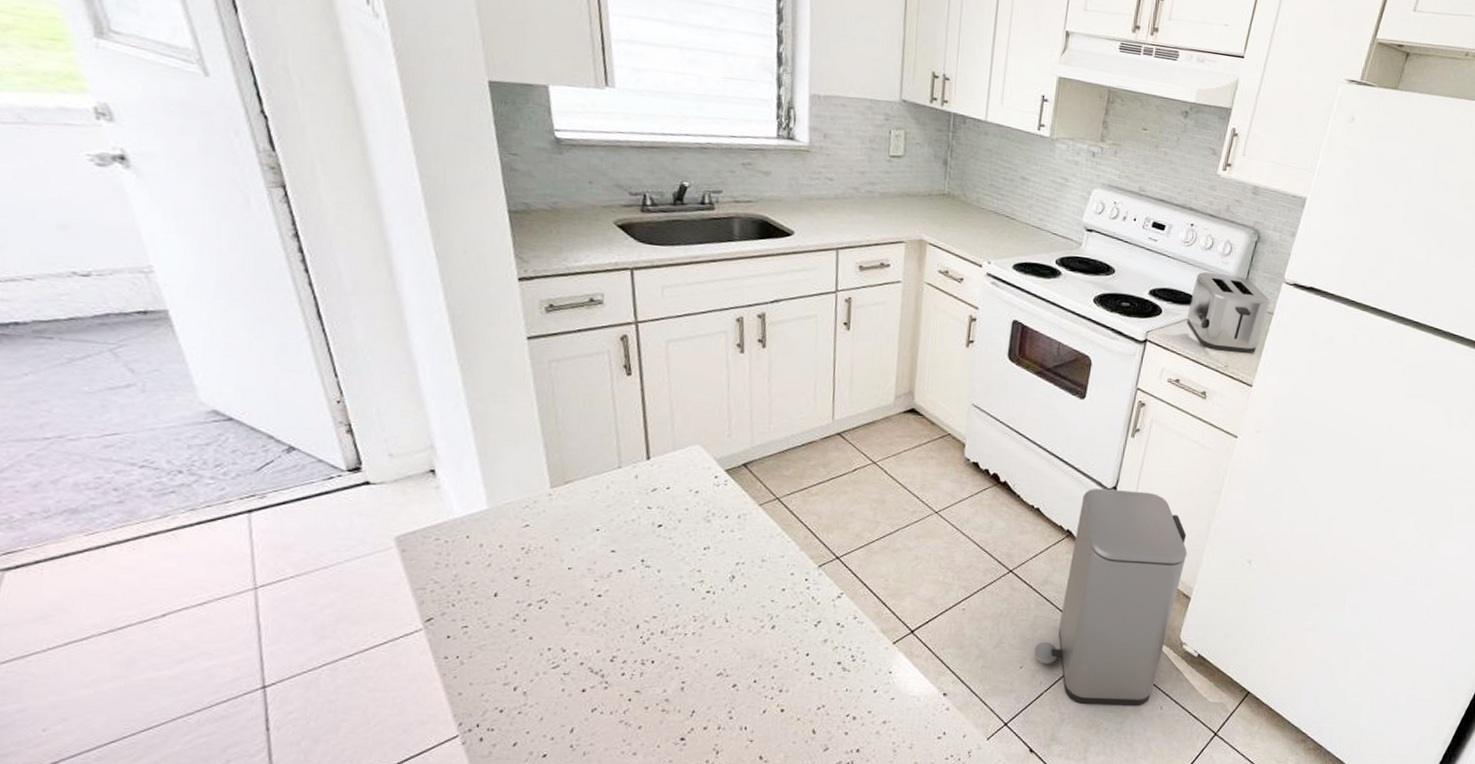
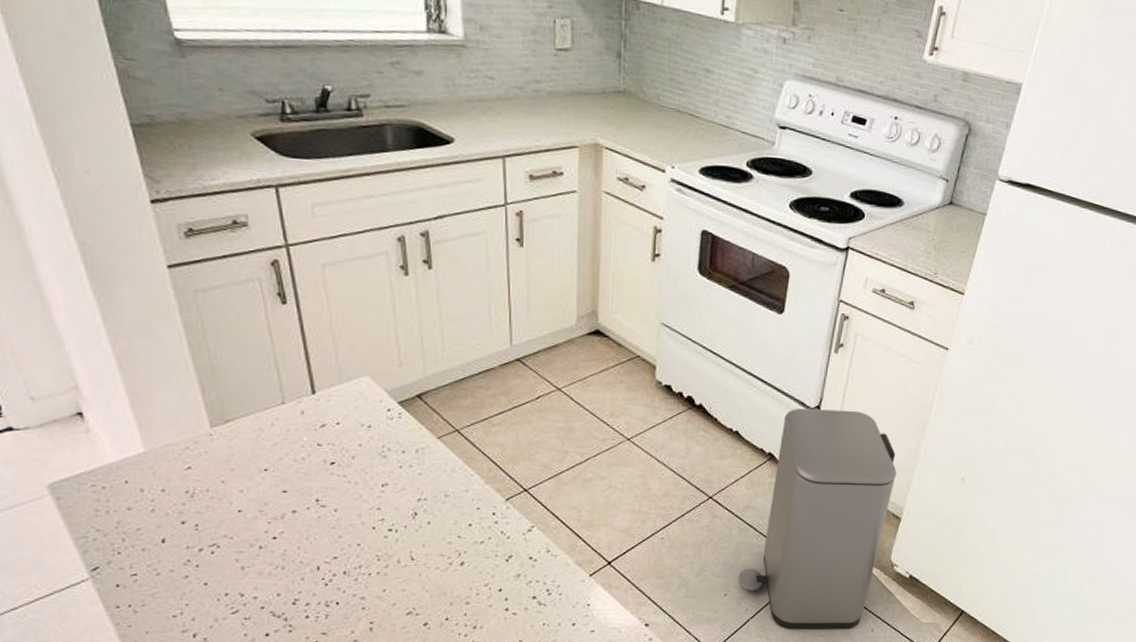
toaster: present [1187,271,1271,354] -> none [892,170,984,260]

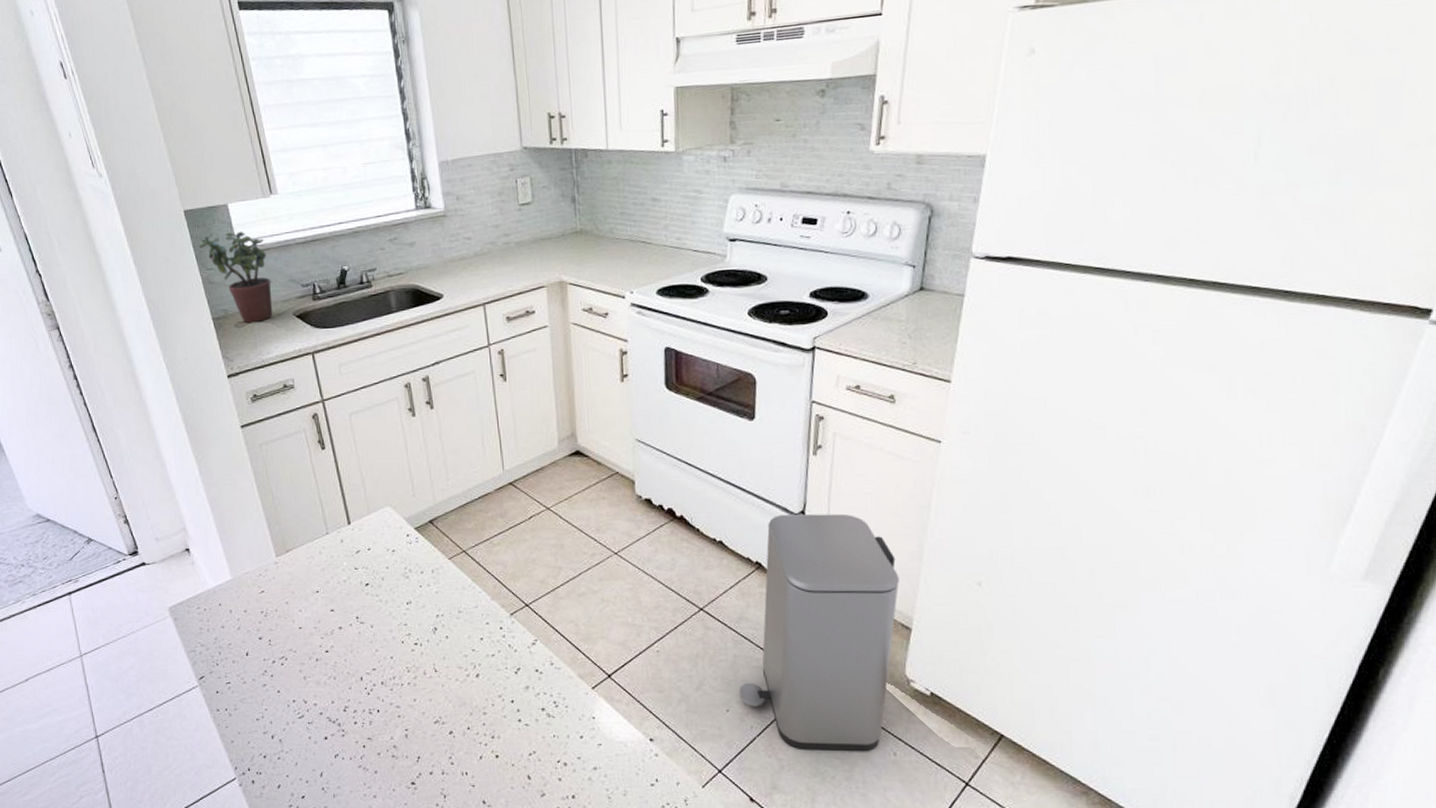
potted plant: none [113,12,223,139] -> present [198,231,273,323]

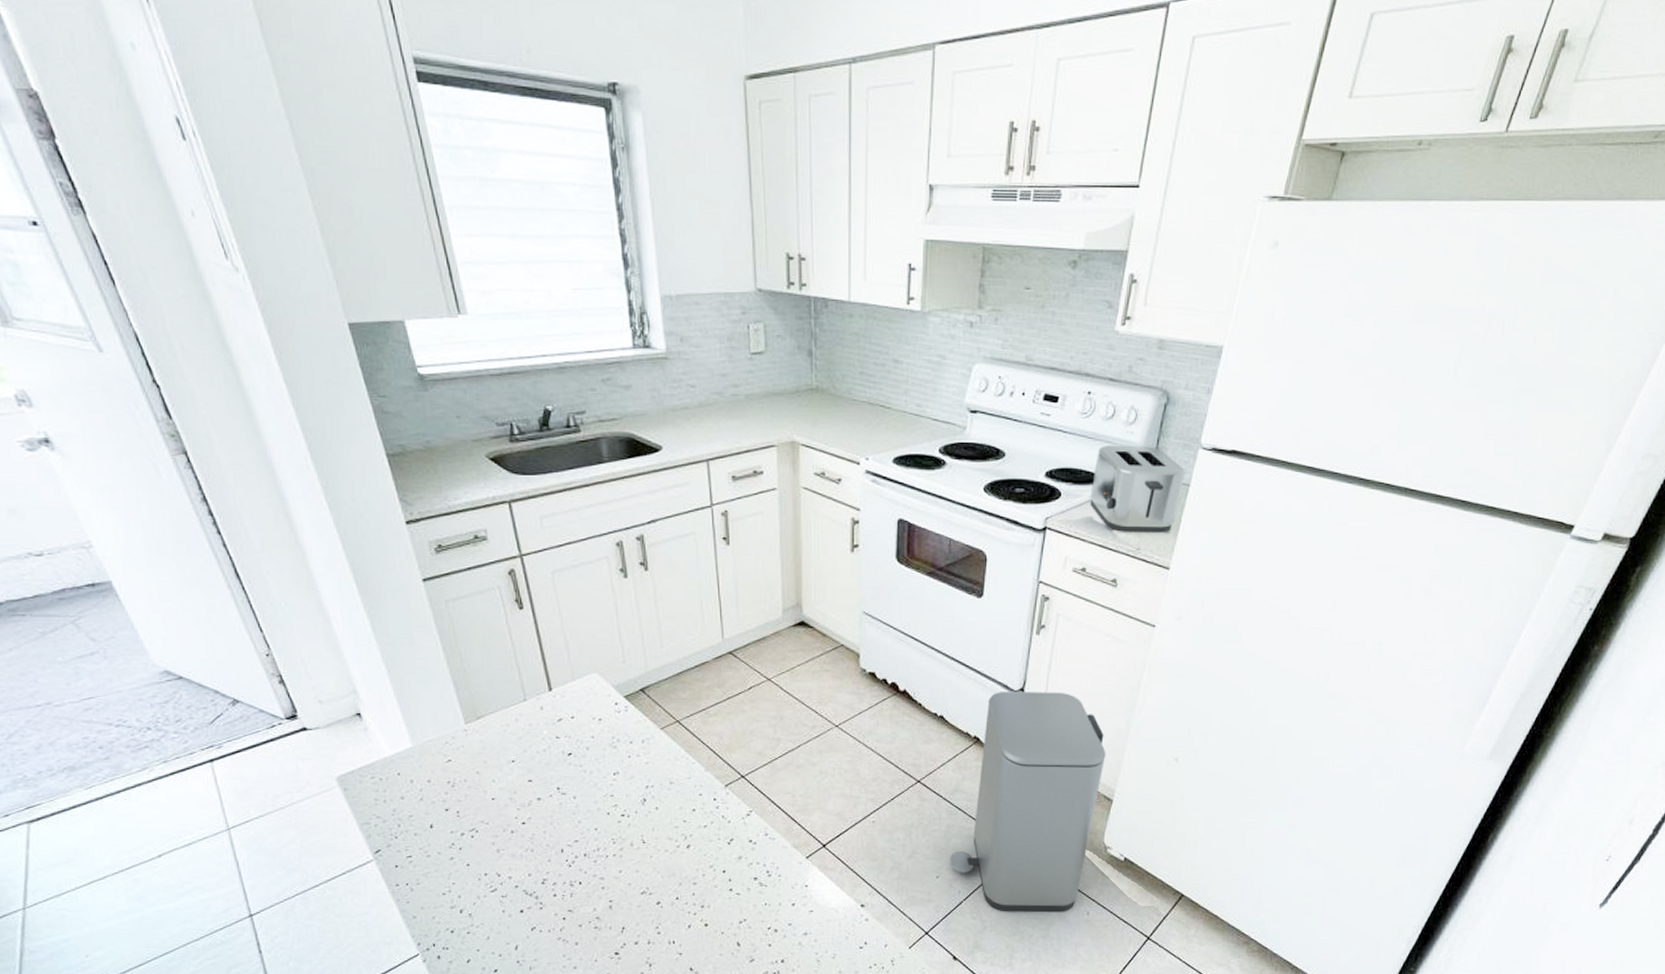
potted plant: present [198,231,273,323] -> none [367,354,462,463]
toaster: none [858,259,959,348] -> present [1090,444,1186,534]

